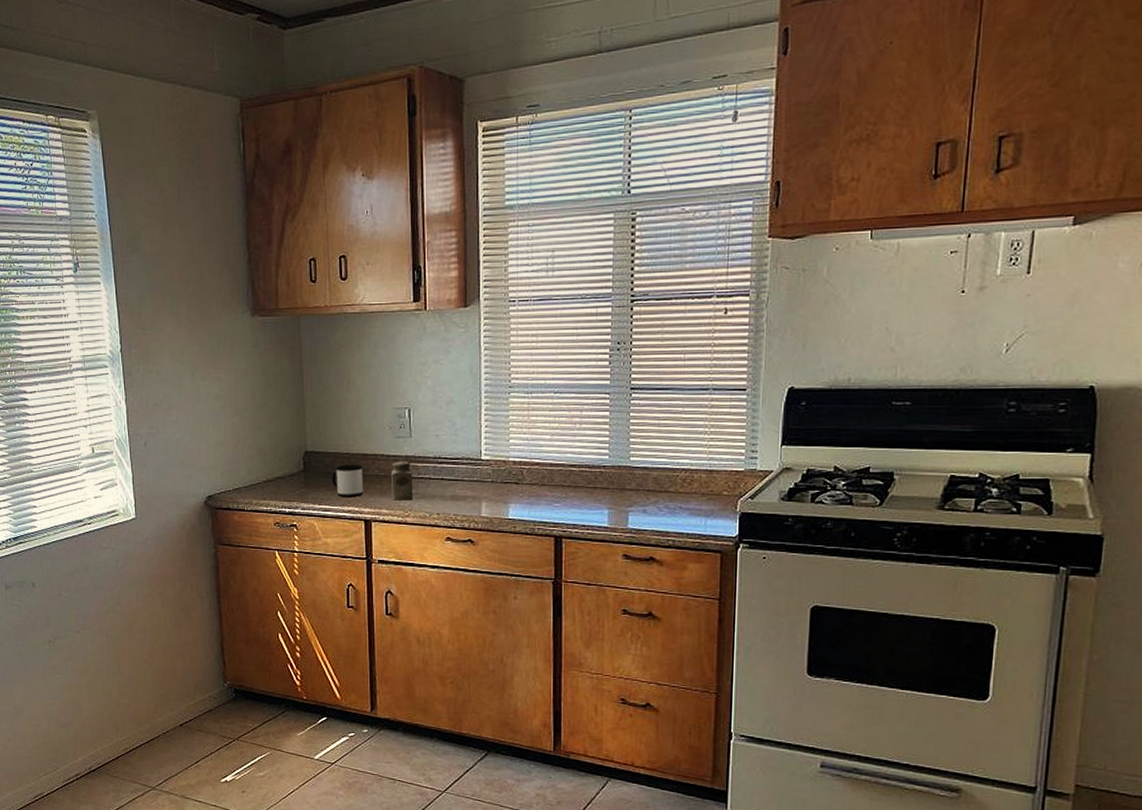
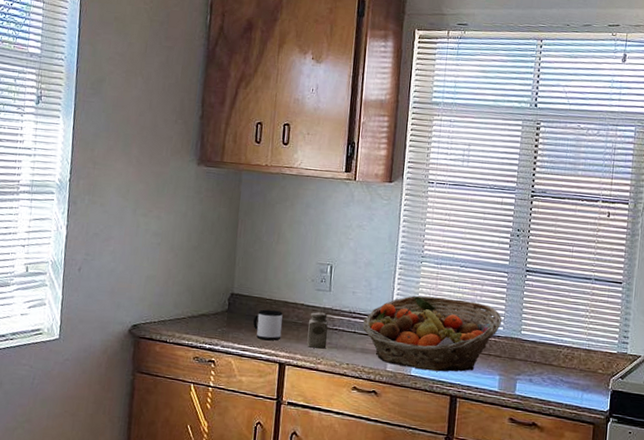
fruit basket: none [450,430,606,512] -> present [362,295,502,372]

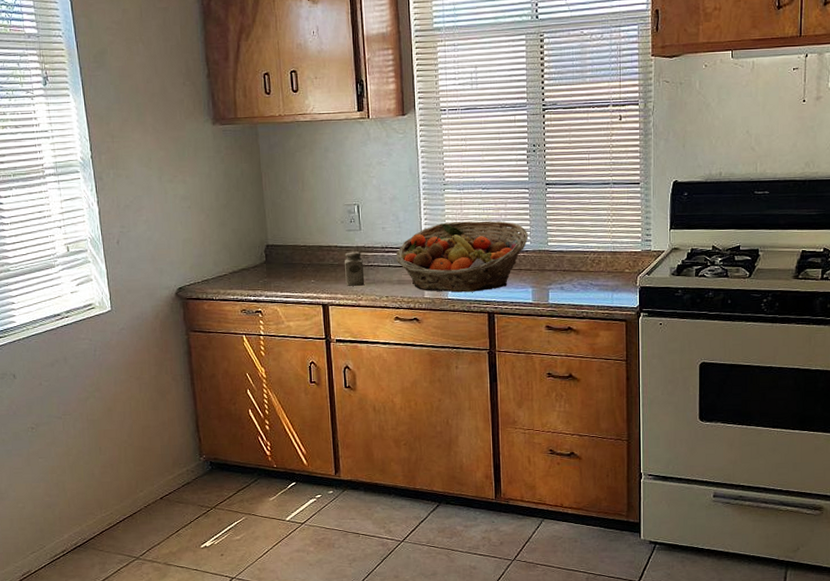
mug: present [253,309,283,341] -> none [292,255,321,285]

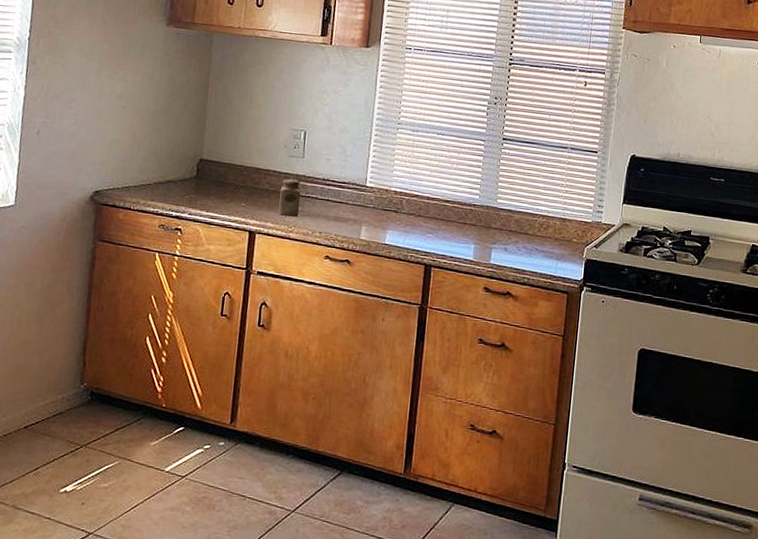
fruit basket: present [395,221,528,293] -> none [336,163,478,241]

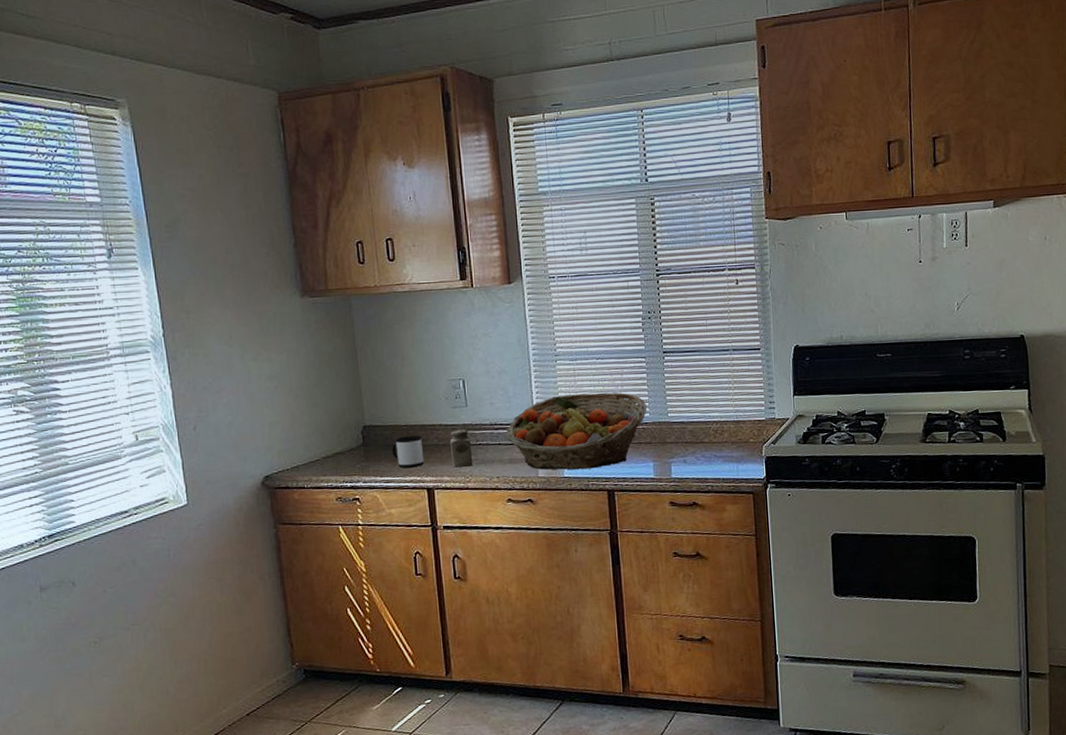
mug: none [222,176,254,208] -> present [392,435,425,468]
fruit basket: none [336,163,478,241] -> present [506,392,646,470]

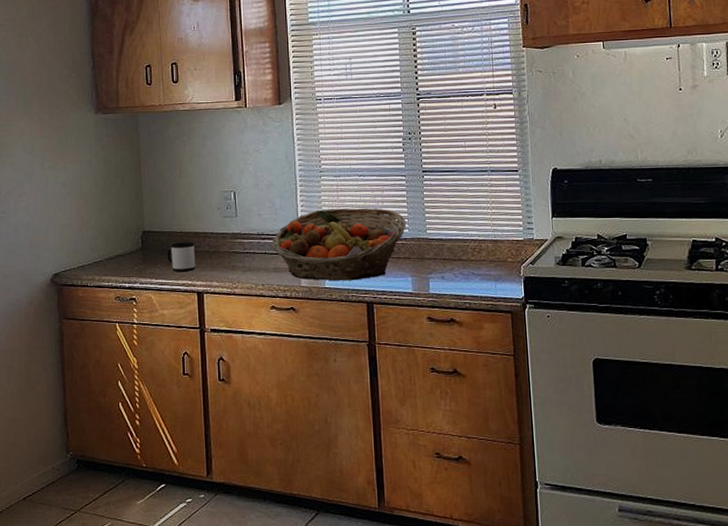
salt shaker: present [450,430,473,467] -> none [220,238,241,273]

